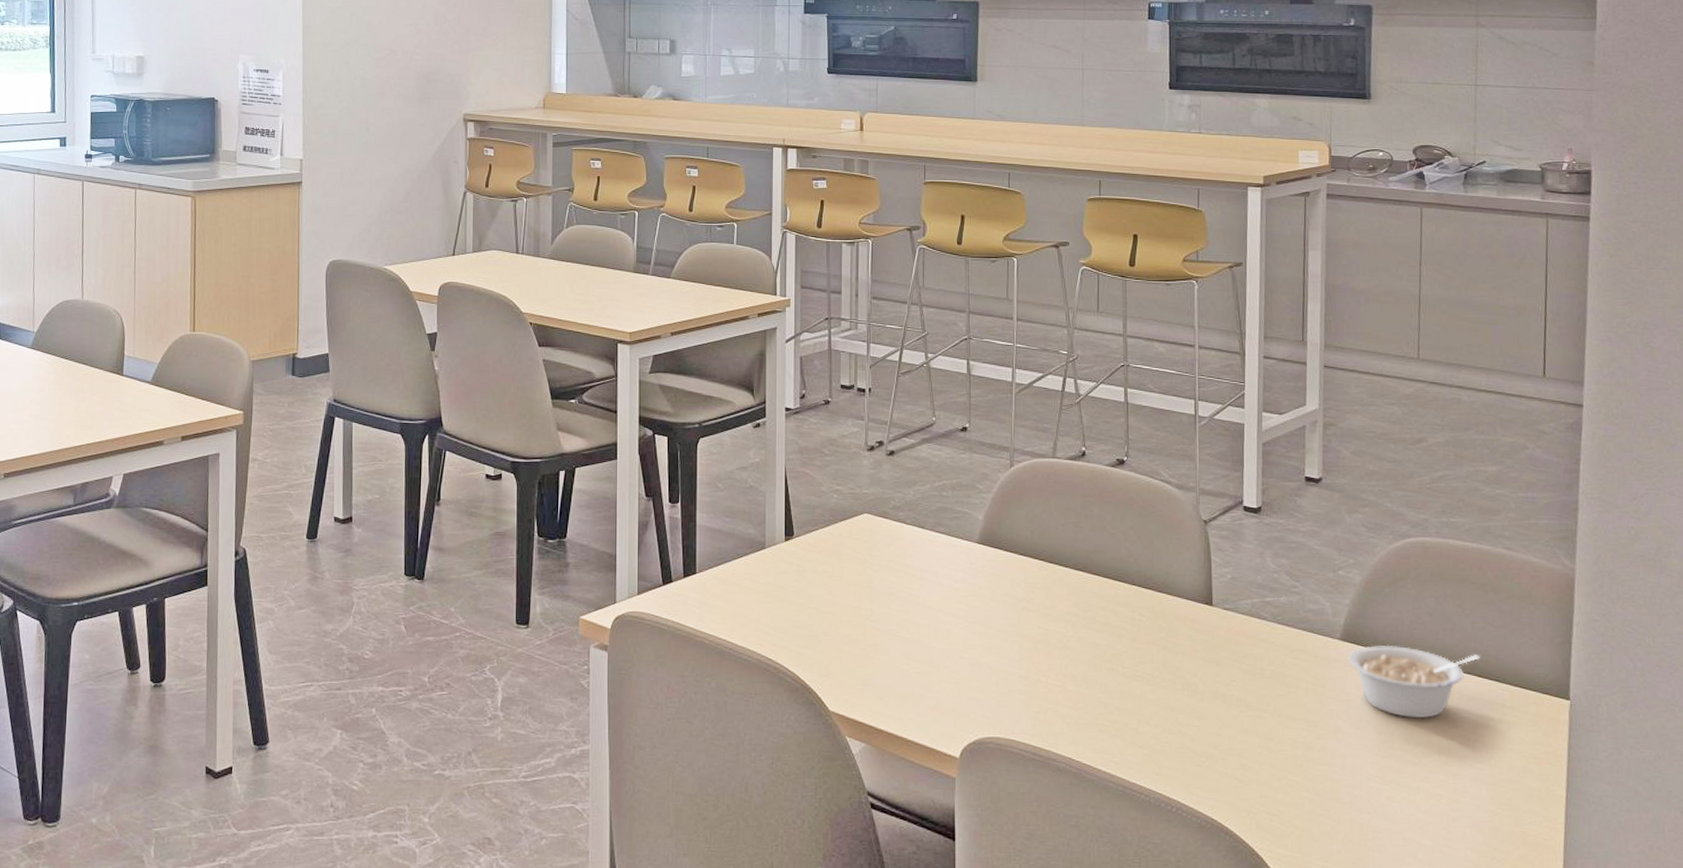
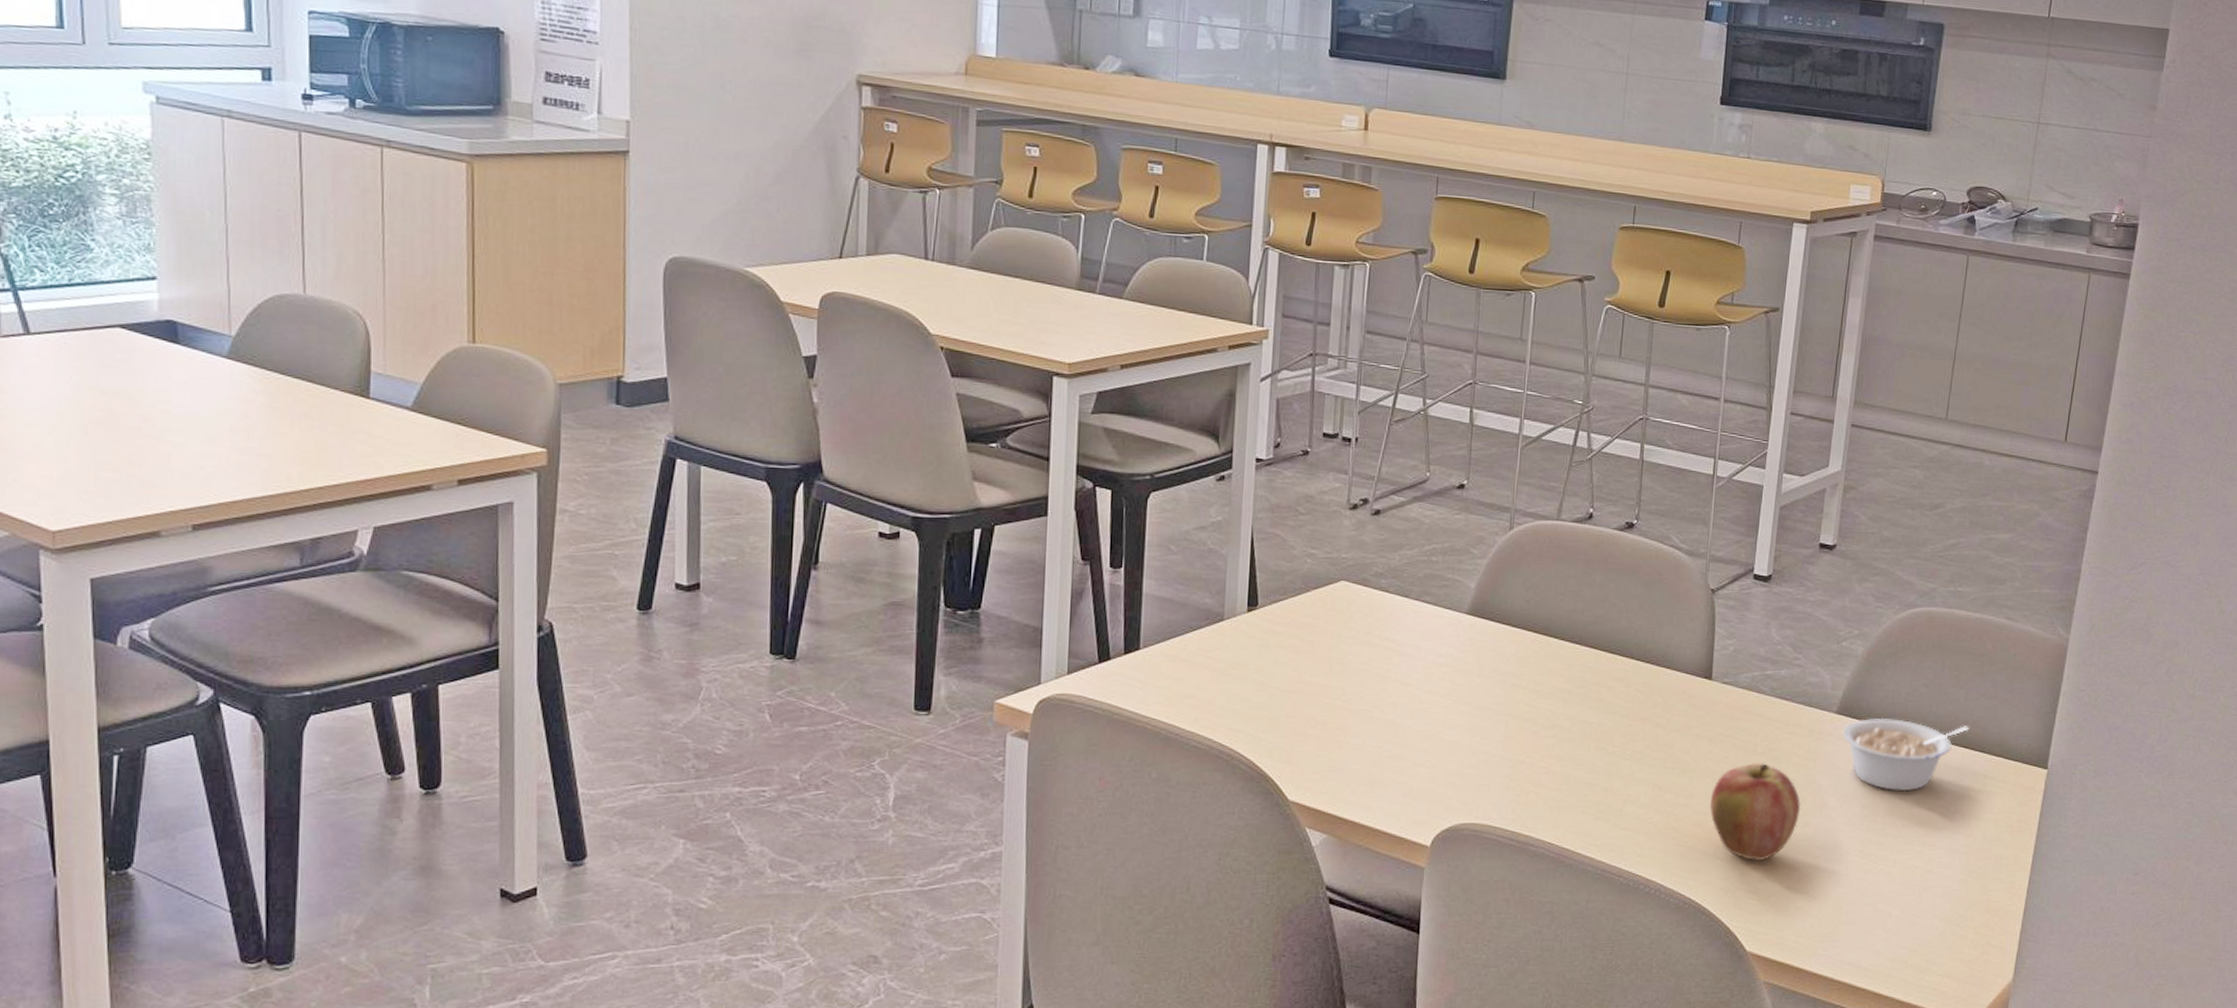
apple: none [1222,687,1315,784] -> present [1709,763,1801,862]

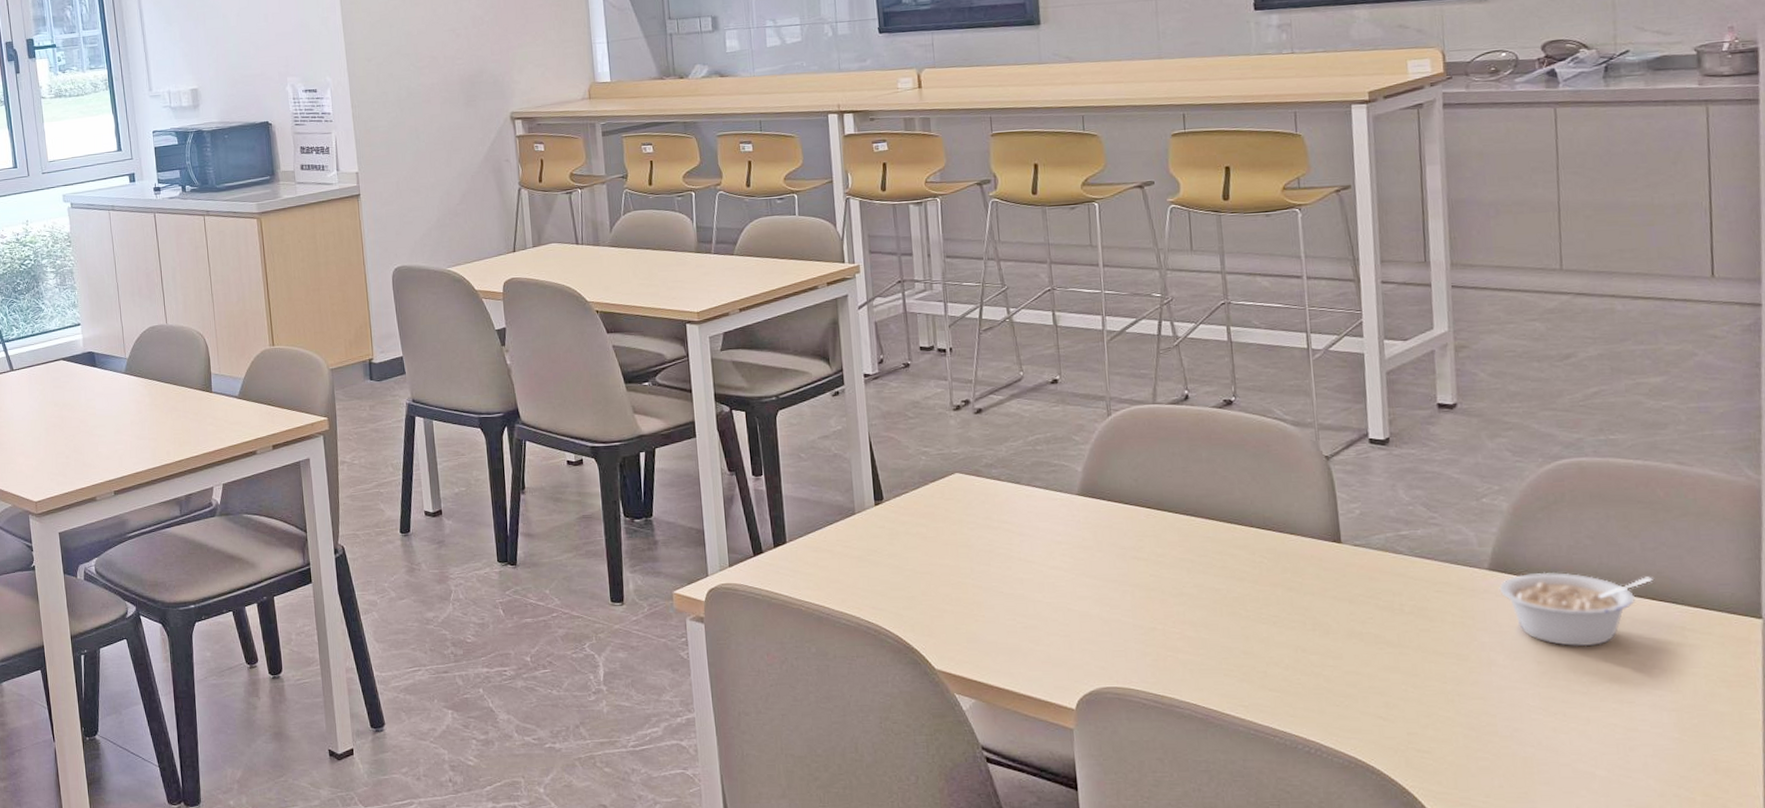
apple: present [1709,763,1801,862] -> none [1361,622,1466,721]

